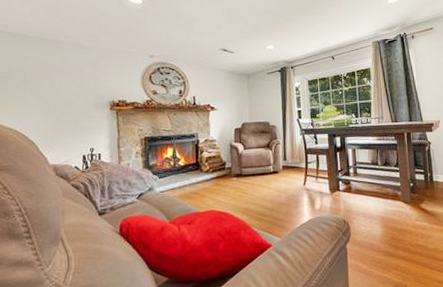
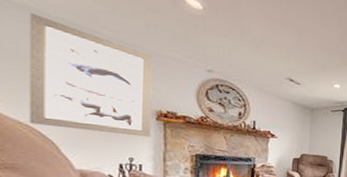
wall art: none [17,37,107,129] -> present [29,12,153,137]

